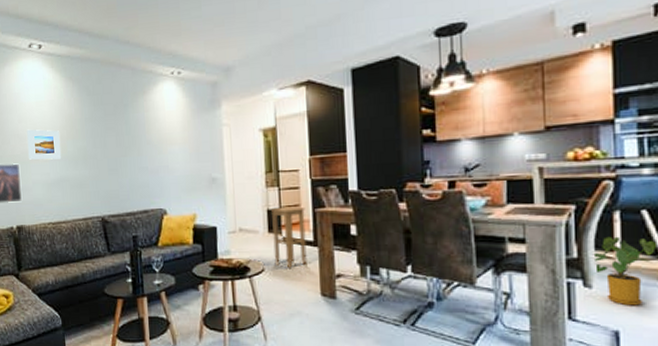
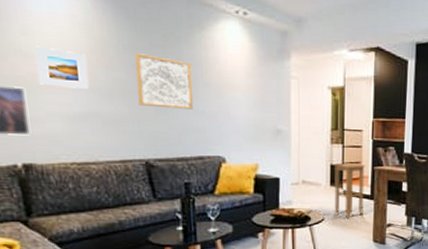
wall art: none [94,123,139,168] -> present [135,53,194,110]

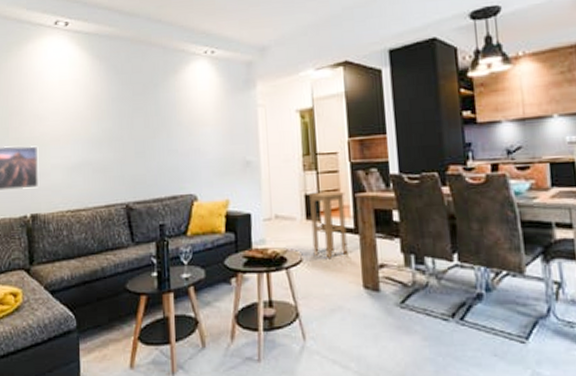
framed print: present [35,46,90,89] -> none [48,109,85,142]
wall art: present [135,53,194,110] -> none [121,103,168,151]

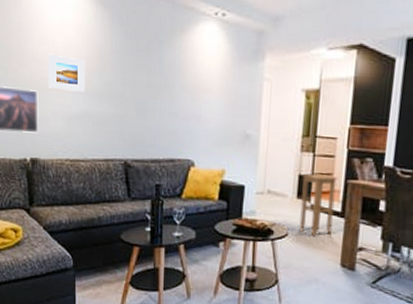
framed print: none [48,109,85,142] -> present [48,53,86,92]

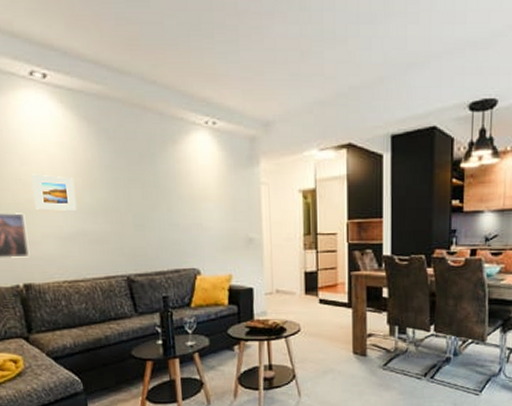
stool: present [299,173,338,237] -> none [308,269,342,330]

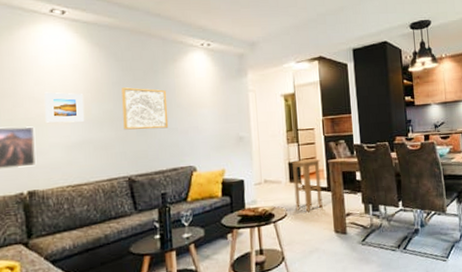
wall art: none [115,172,169,224] -> present [121,87,169,130]
stool: none [308,269,342,330] -> present [291,159,323,213]

